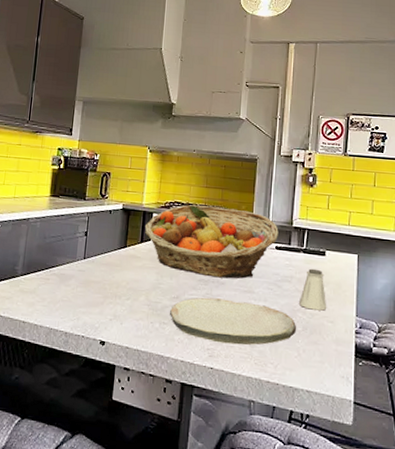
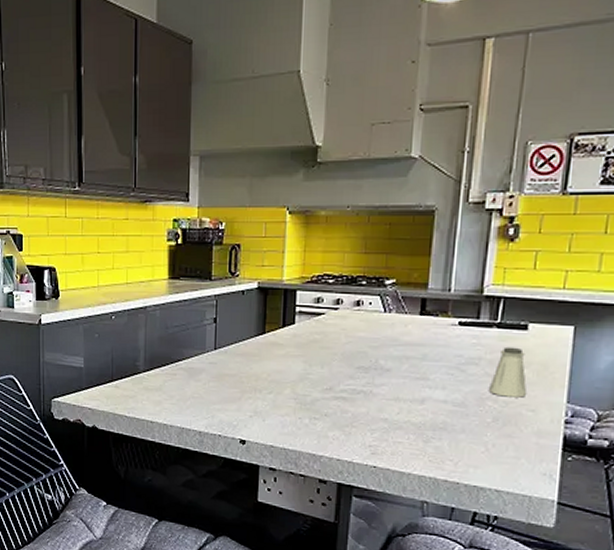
fruit basket: present [144,204,279,279] -> none [286,276,463,364]
plate: present [170,297,297,346] -> none [322,387,486,441]

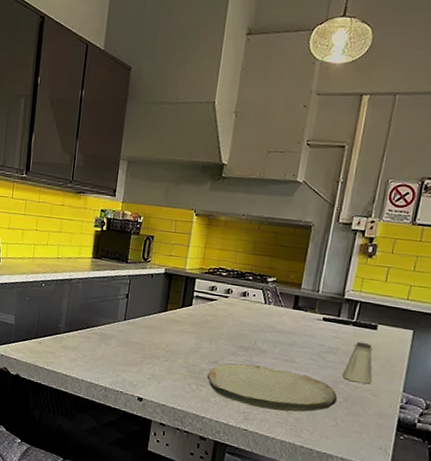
plate: none [322,387,486,441] -> present [207,363,338,413]

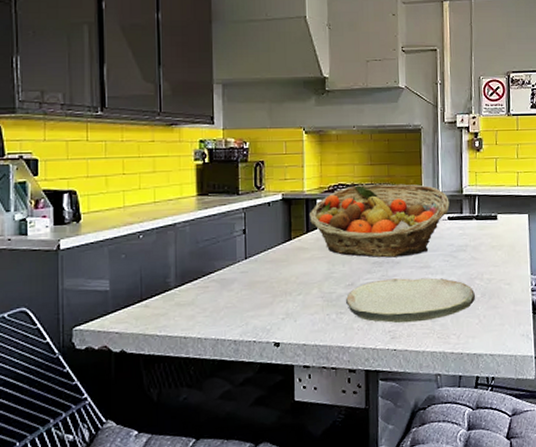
fruit basket: none [186,271,328,348] -> present [309,184,450,258]
saltshaker: present [343,342,374,384] -> none [476,234,503,275]

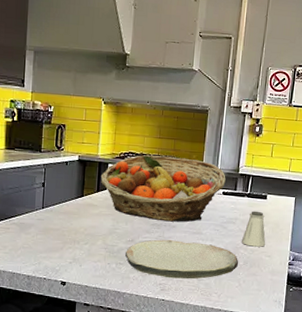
saltshaker: none [476,234,503,275] -> present [242,211,266,247]

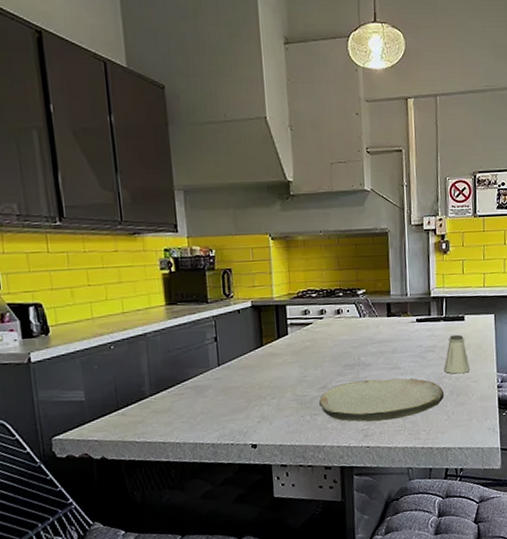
fruit basket: present [100,155,226,222] -> none [279,288,418,361]

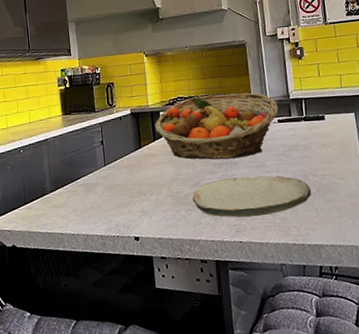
fruit basket: none [279,288,418,361] -> present [154,93,279,160]
saltshaker: present [444,334,470,374] -> none [309,133,336,171]

